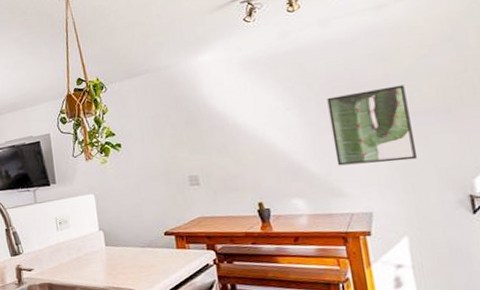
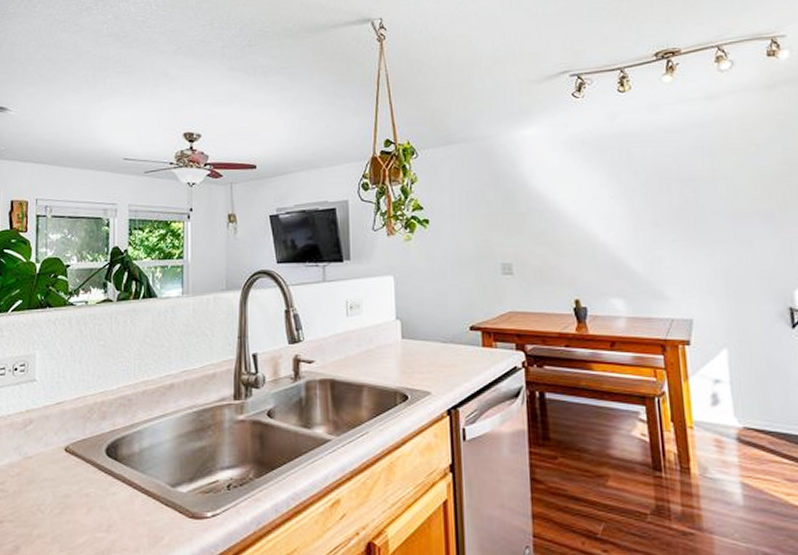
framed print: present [327,84,418,166] -> none [653,183,741,266]

